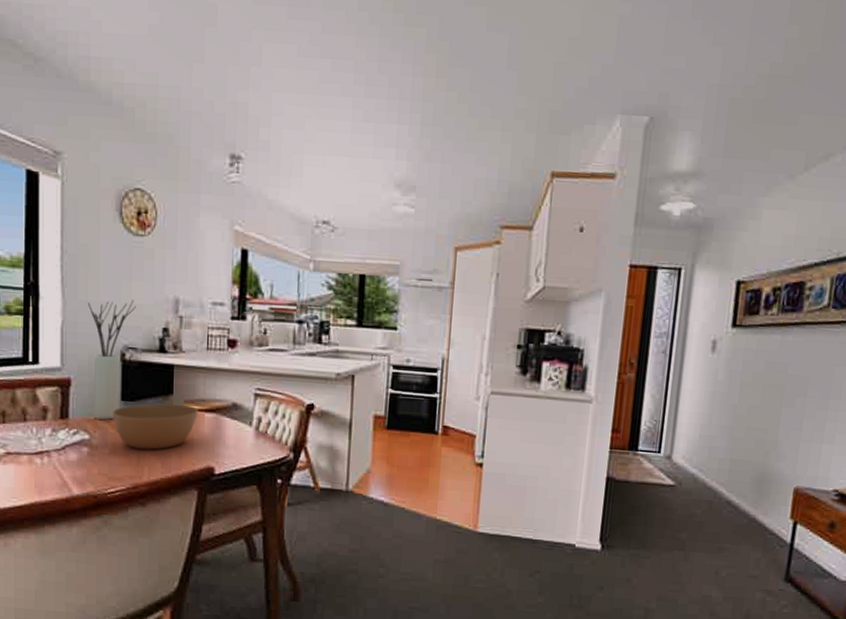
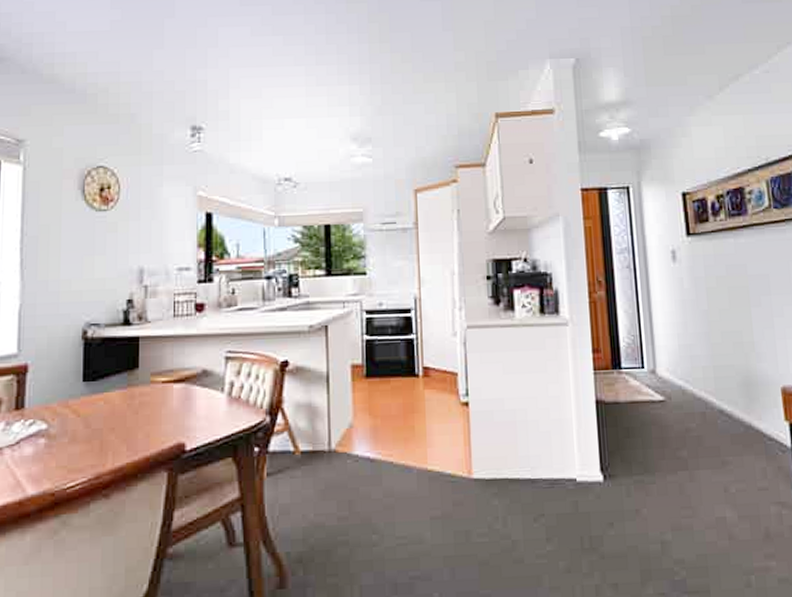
vase: present [87,299,136,421] -> none [47,274,99,407]
bowl: present [113,403,198,450] -> none [73,378,166,433]

